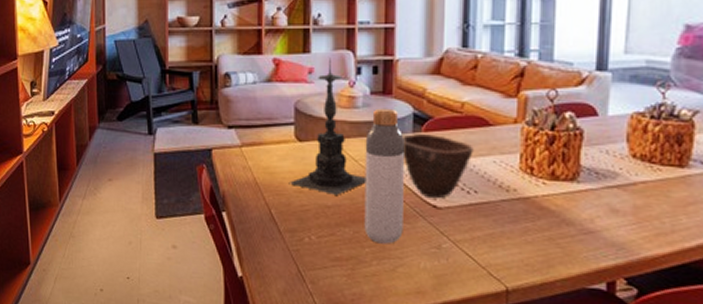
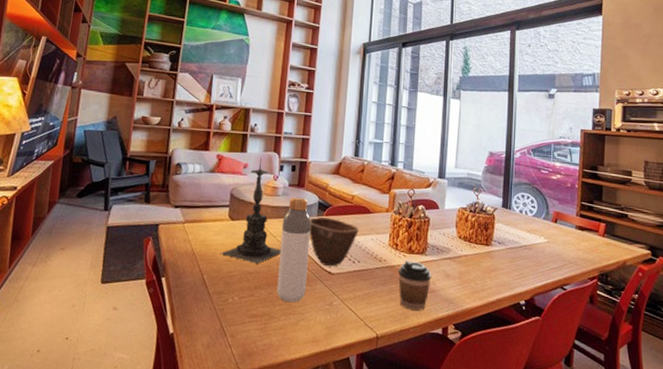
coffee cup: none [536,190,589,258] -> present [398,260,432,311]

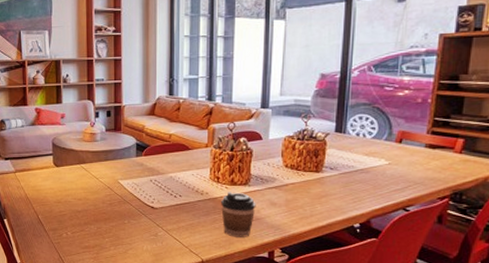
candle holder: present [220,157,281,264] -> none [50,106,105,203]
bottle: present [276,197,311,303] -> none [103,140,131,235]
bowl: present [309,216,359,267] -> none [129,157,178,202]

